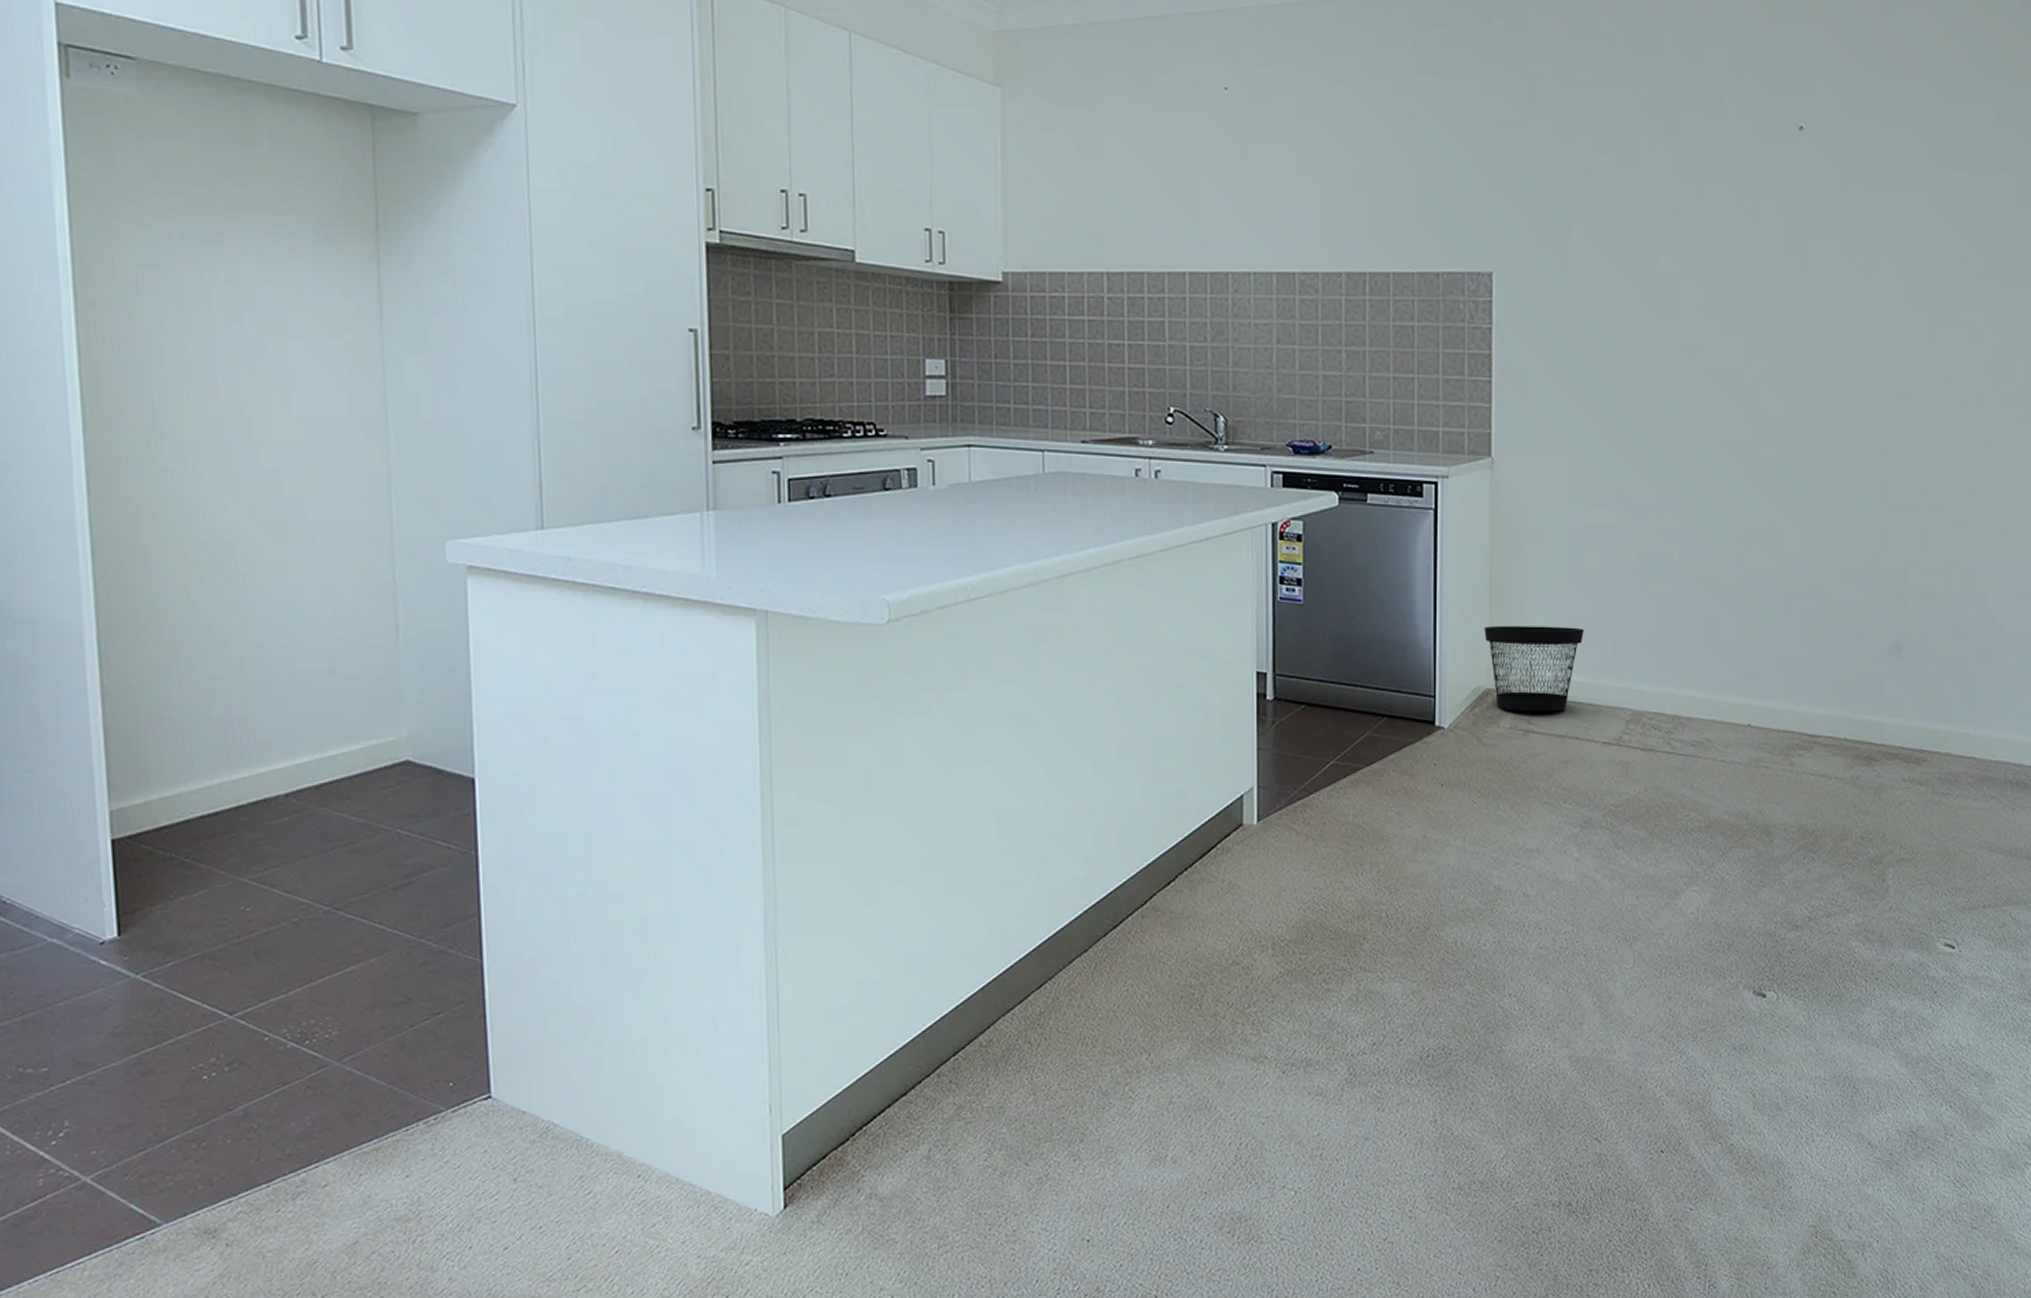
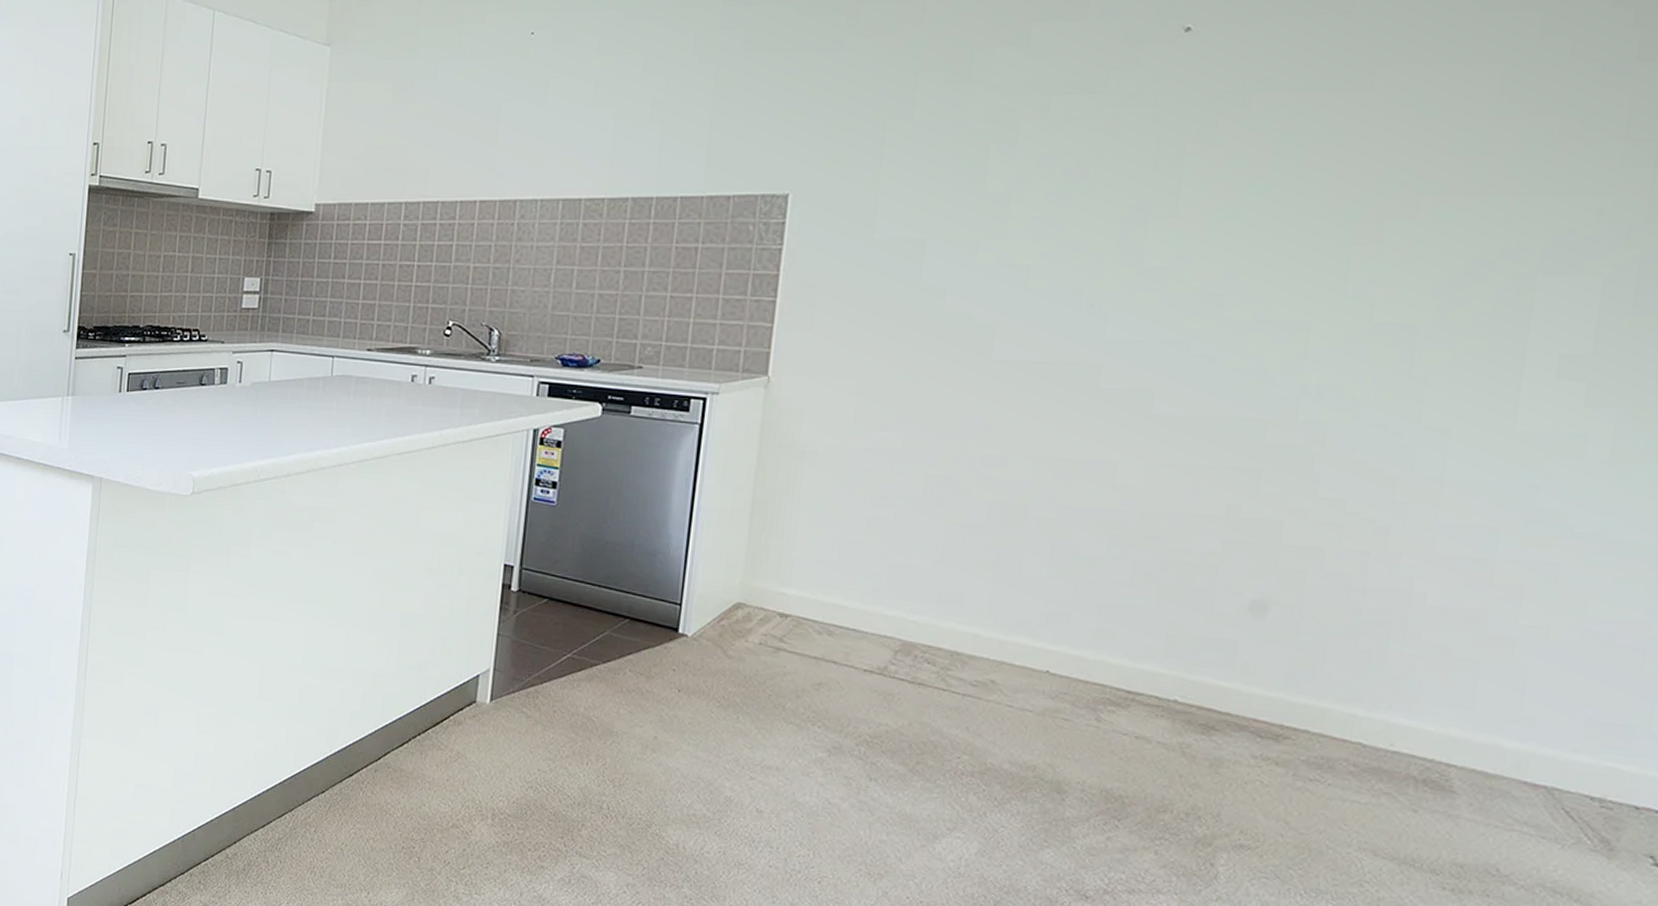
wastebasket: present [1484,626,1584,712] -> none [741,541,855,633]

